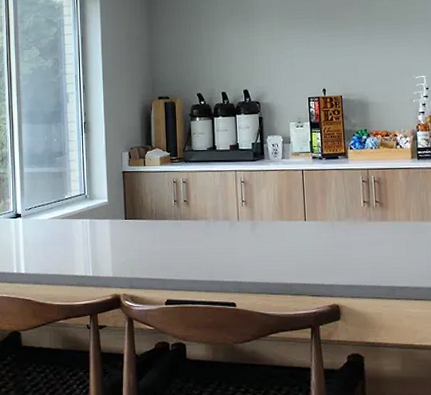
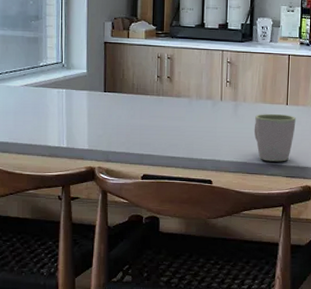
mug: none [273,231,317,280] -> present [254,114,296,162]

